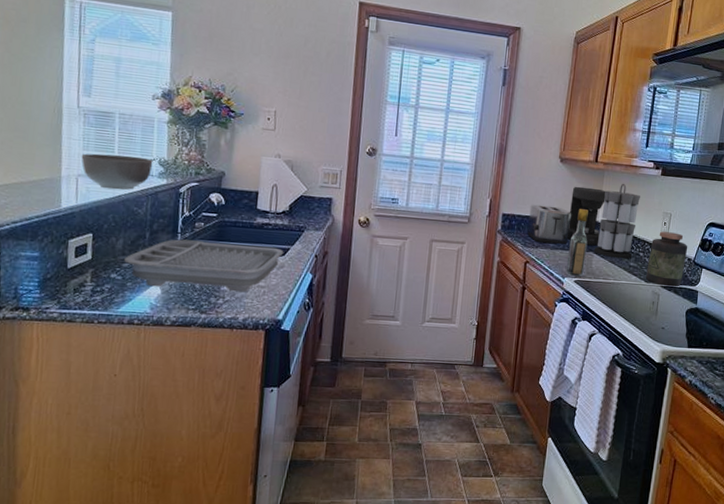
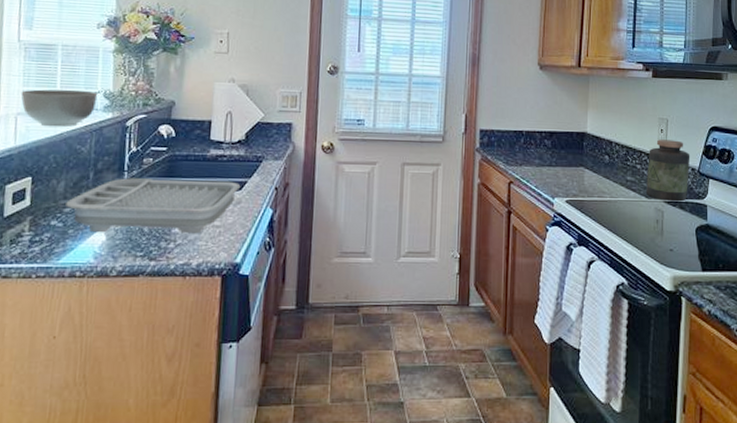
toaster: present [527,204,572,244] -> none [509,117,557,160]
bottle: present [566,209,589,277] -> none [555,120,577,196]
coffee maker: present [567,186,606,246] -> none [554,94,593,160]
spice rack: present [594,183,640,259] -> none [585,88,631,173]

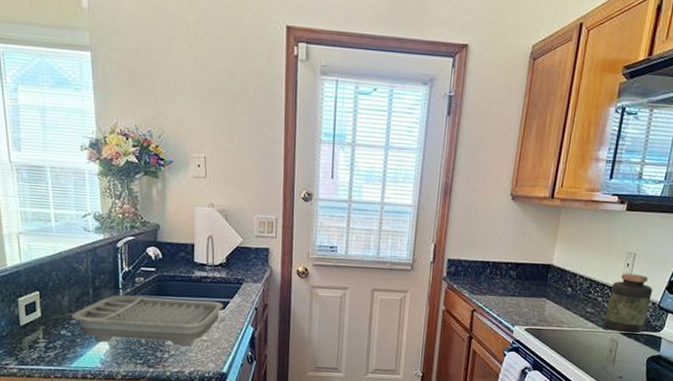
bowl: present [21,89,98,128] -> none [19,210,88,247]

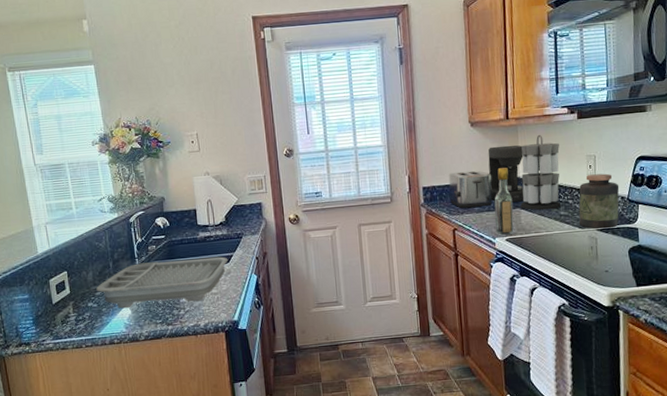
toaster: none [475,248,524,290] -> present [448,170,493,208]
bottle: none [516,251,542,324] -> present [494,168,514,235]
coffee maker: none [518,226,562,291] -> present [488,145,525,202]
spice rack: none [547,221,601,305] -> present [520,134,561,211]

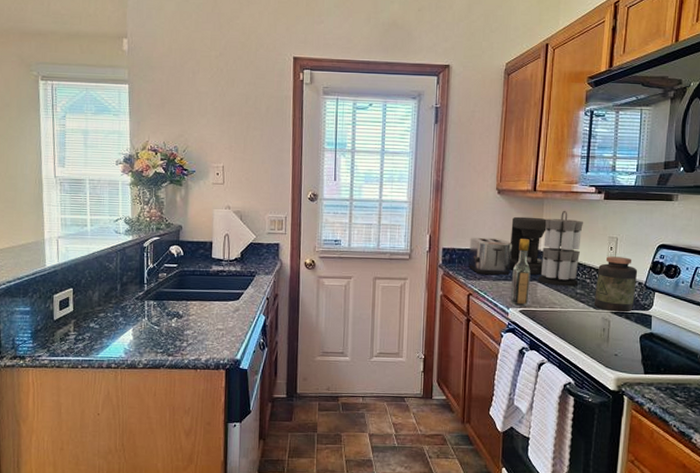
dish rack: present [96,256,229,309] -> none [100,289,239,335]

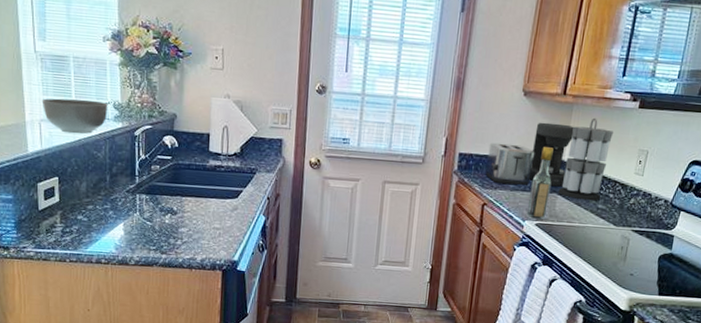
bowl: none [60,216,120,248] -> present [42,98,108,135]
jar: present [595,256,638,313] -> none [615,170,666,231]

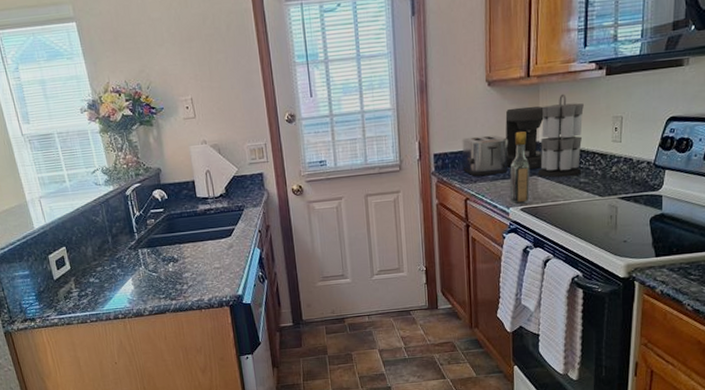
bowl: present [42,98,108,135] -> none [37,169,98,205]

